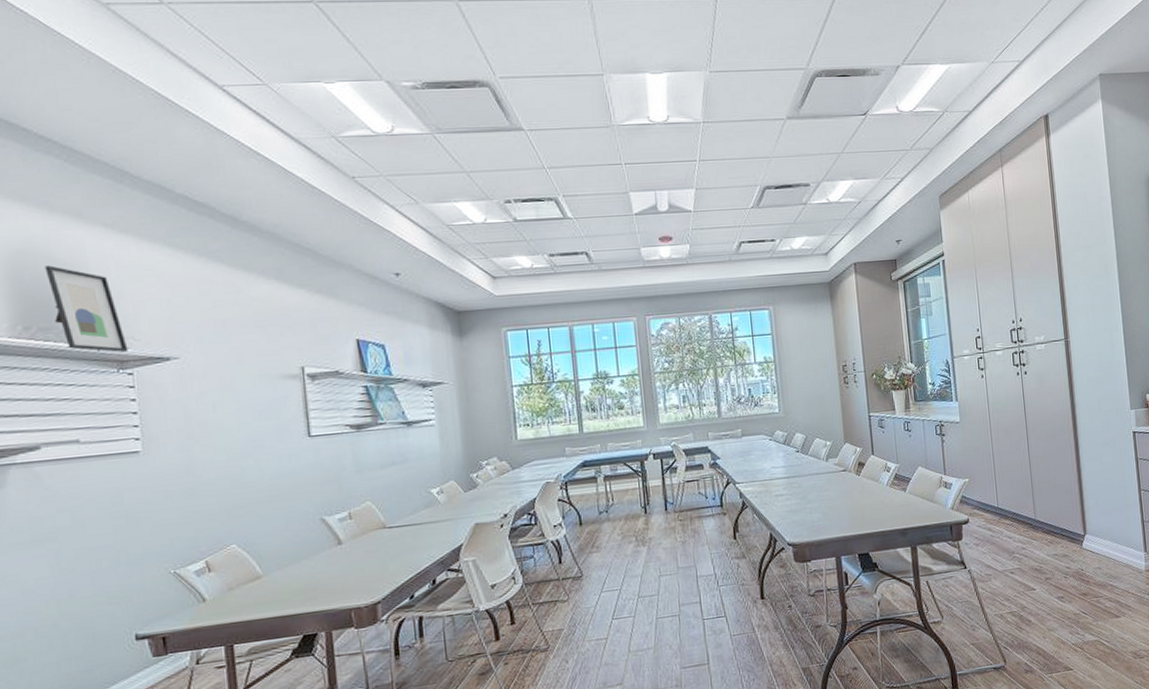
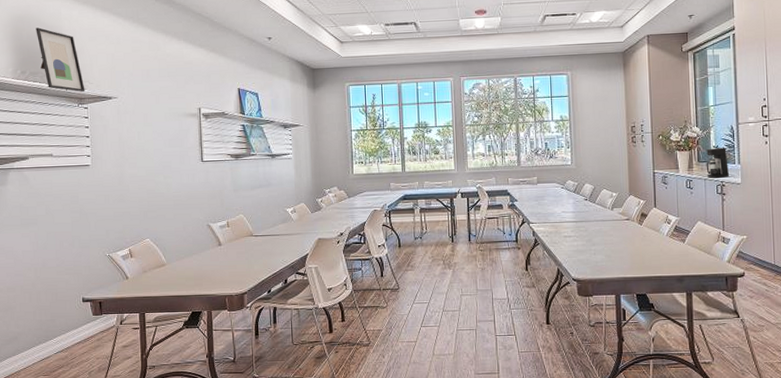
coffee maker: none [923,384,948,419] -> present [706,148,730,178]

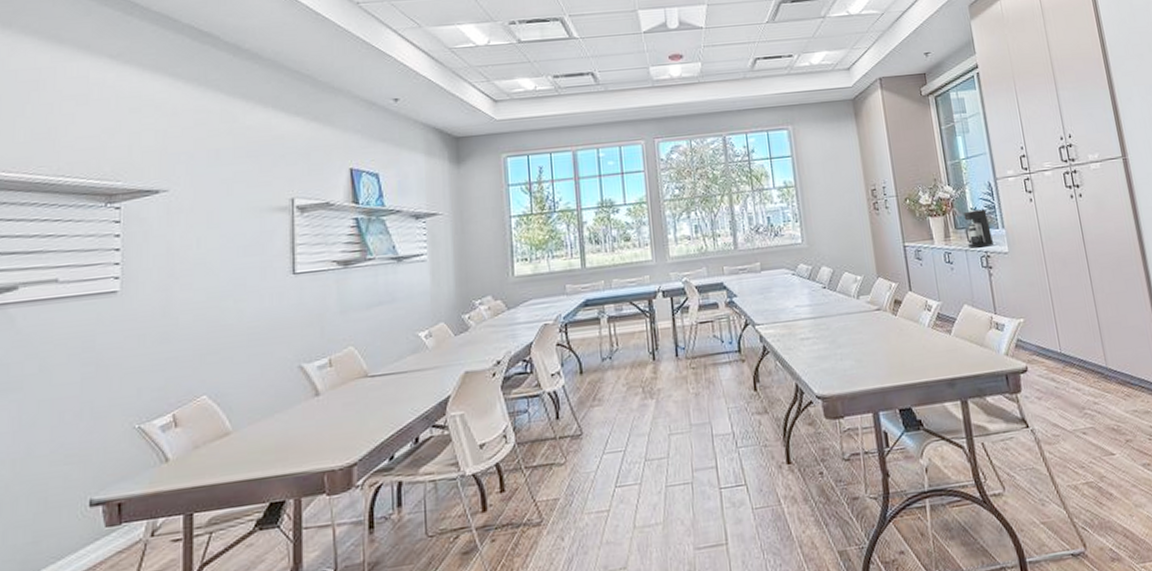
picture frame: present [35,27,85,92] -> none [47,97,119,186]

